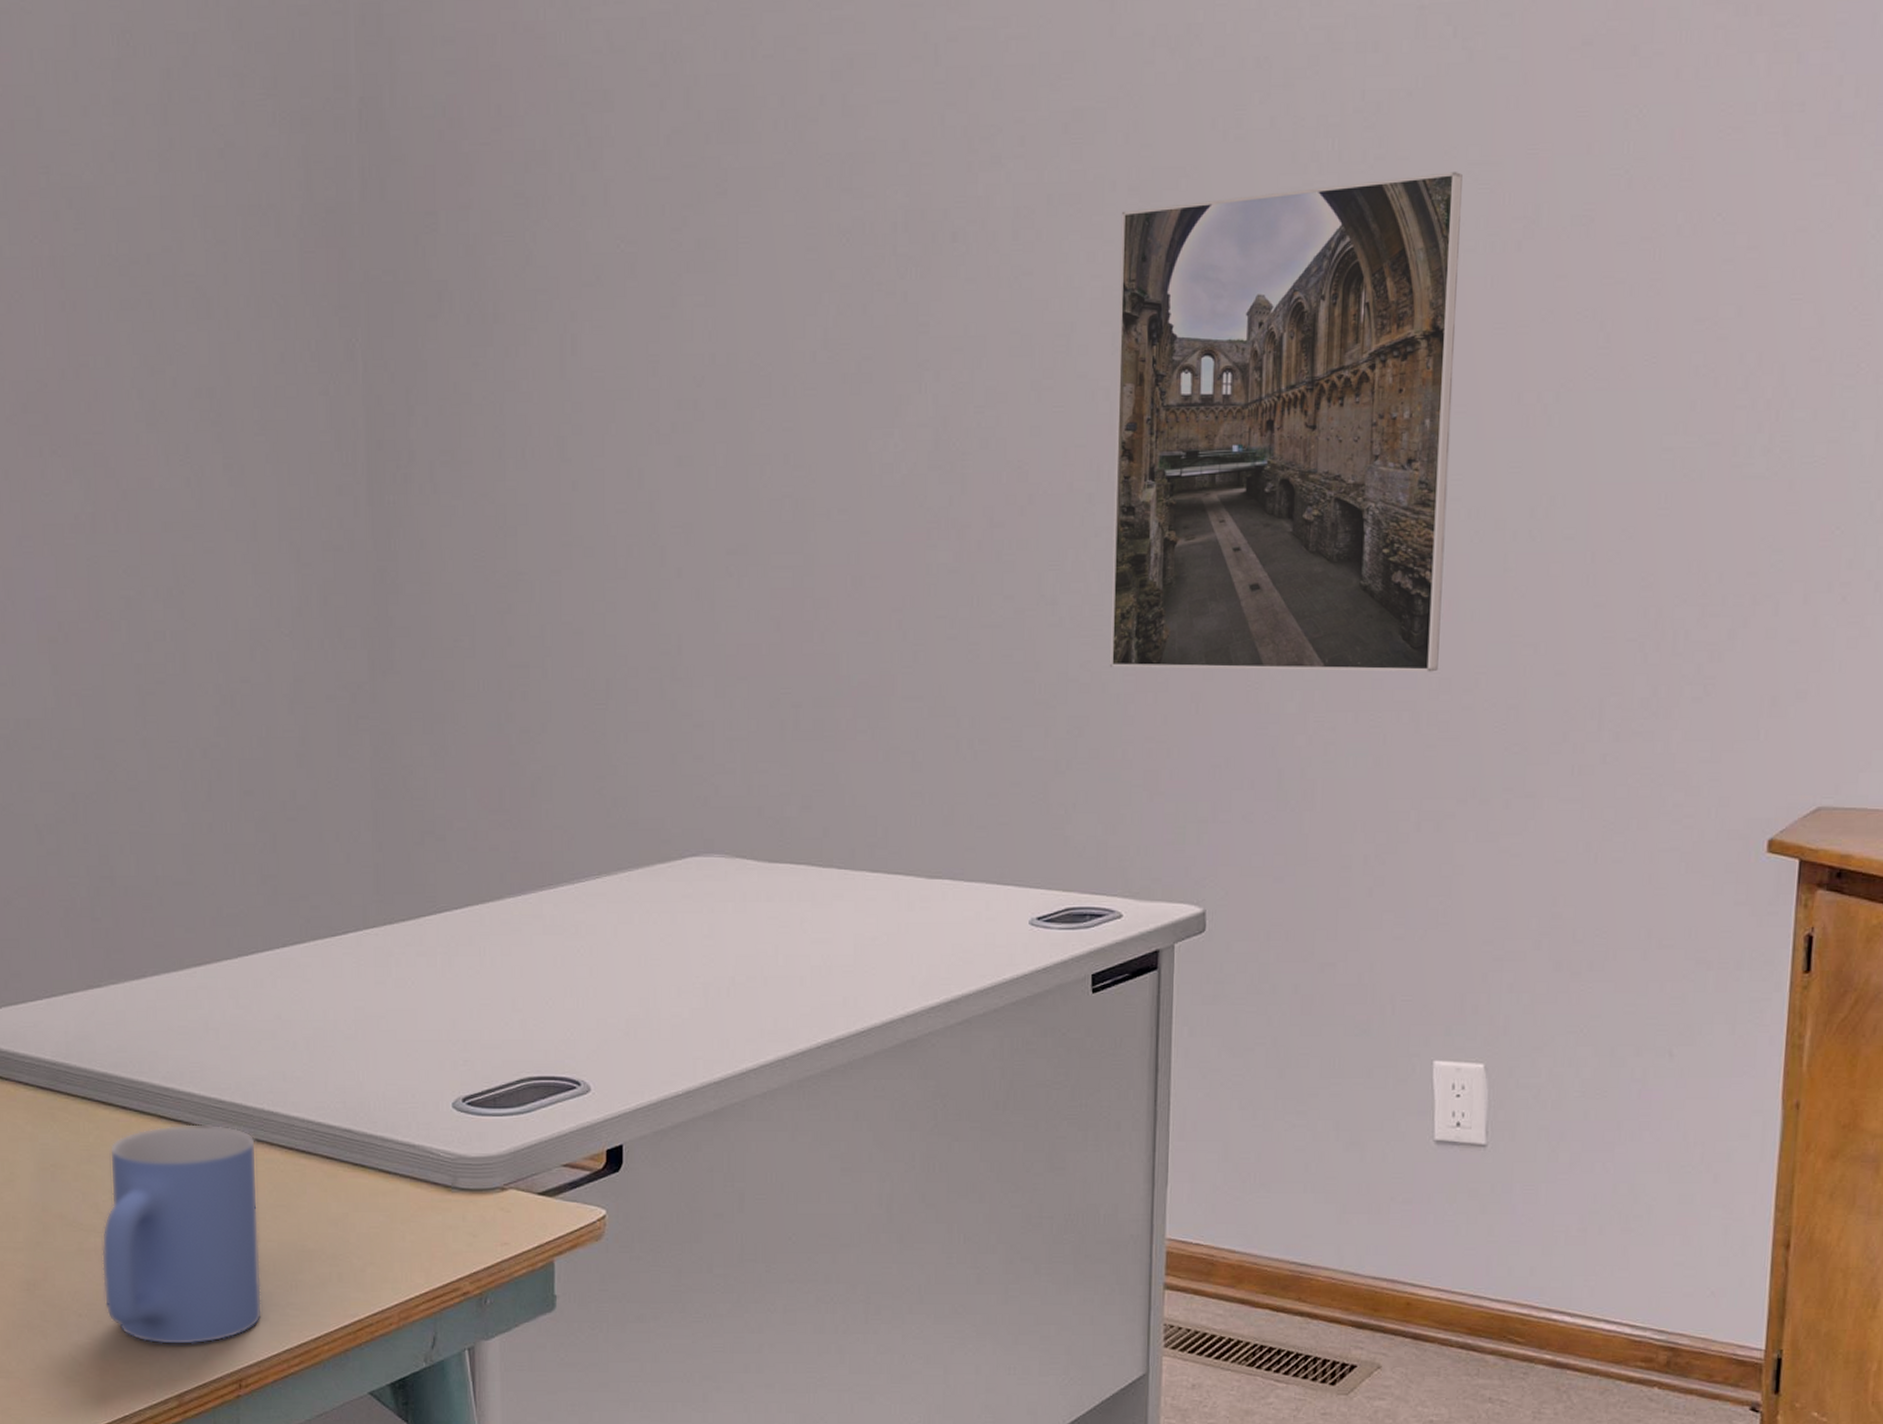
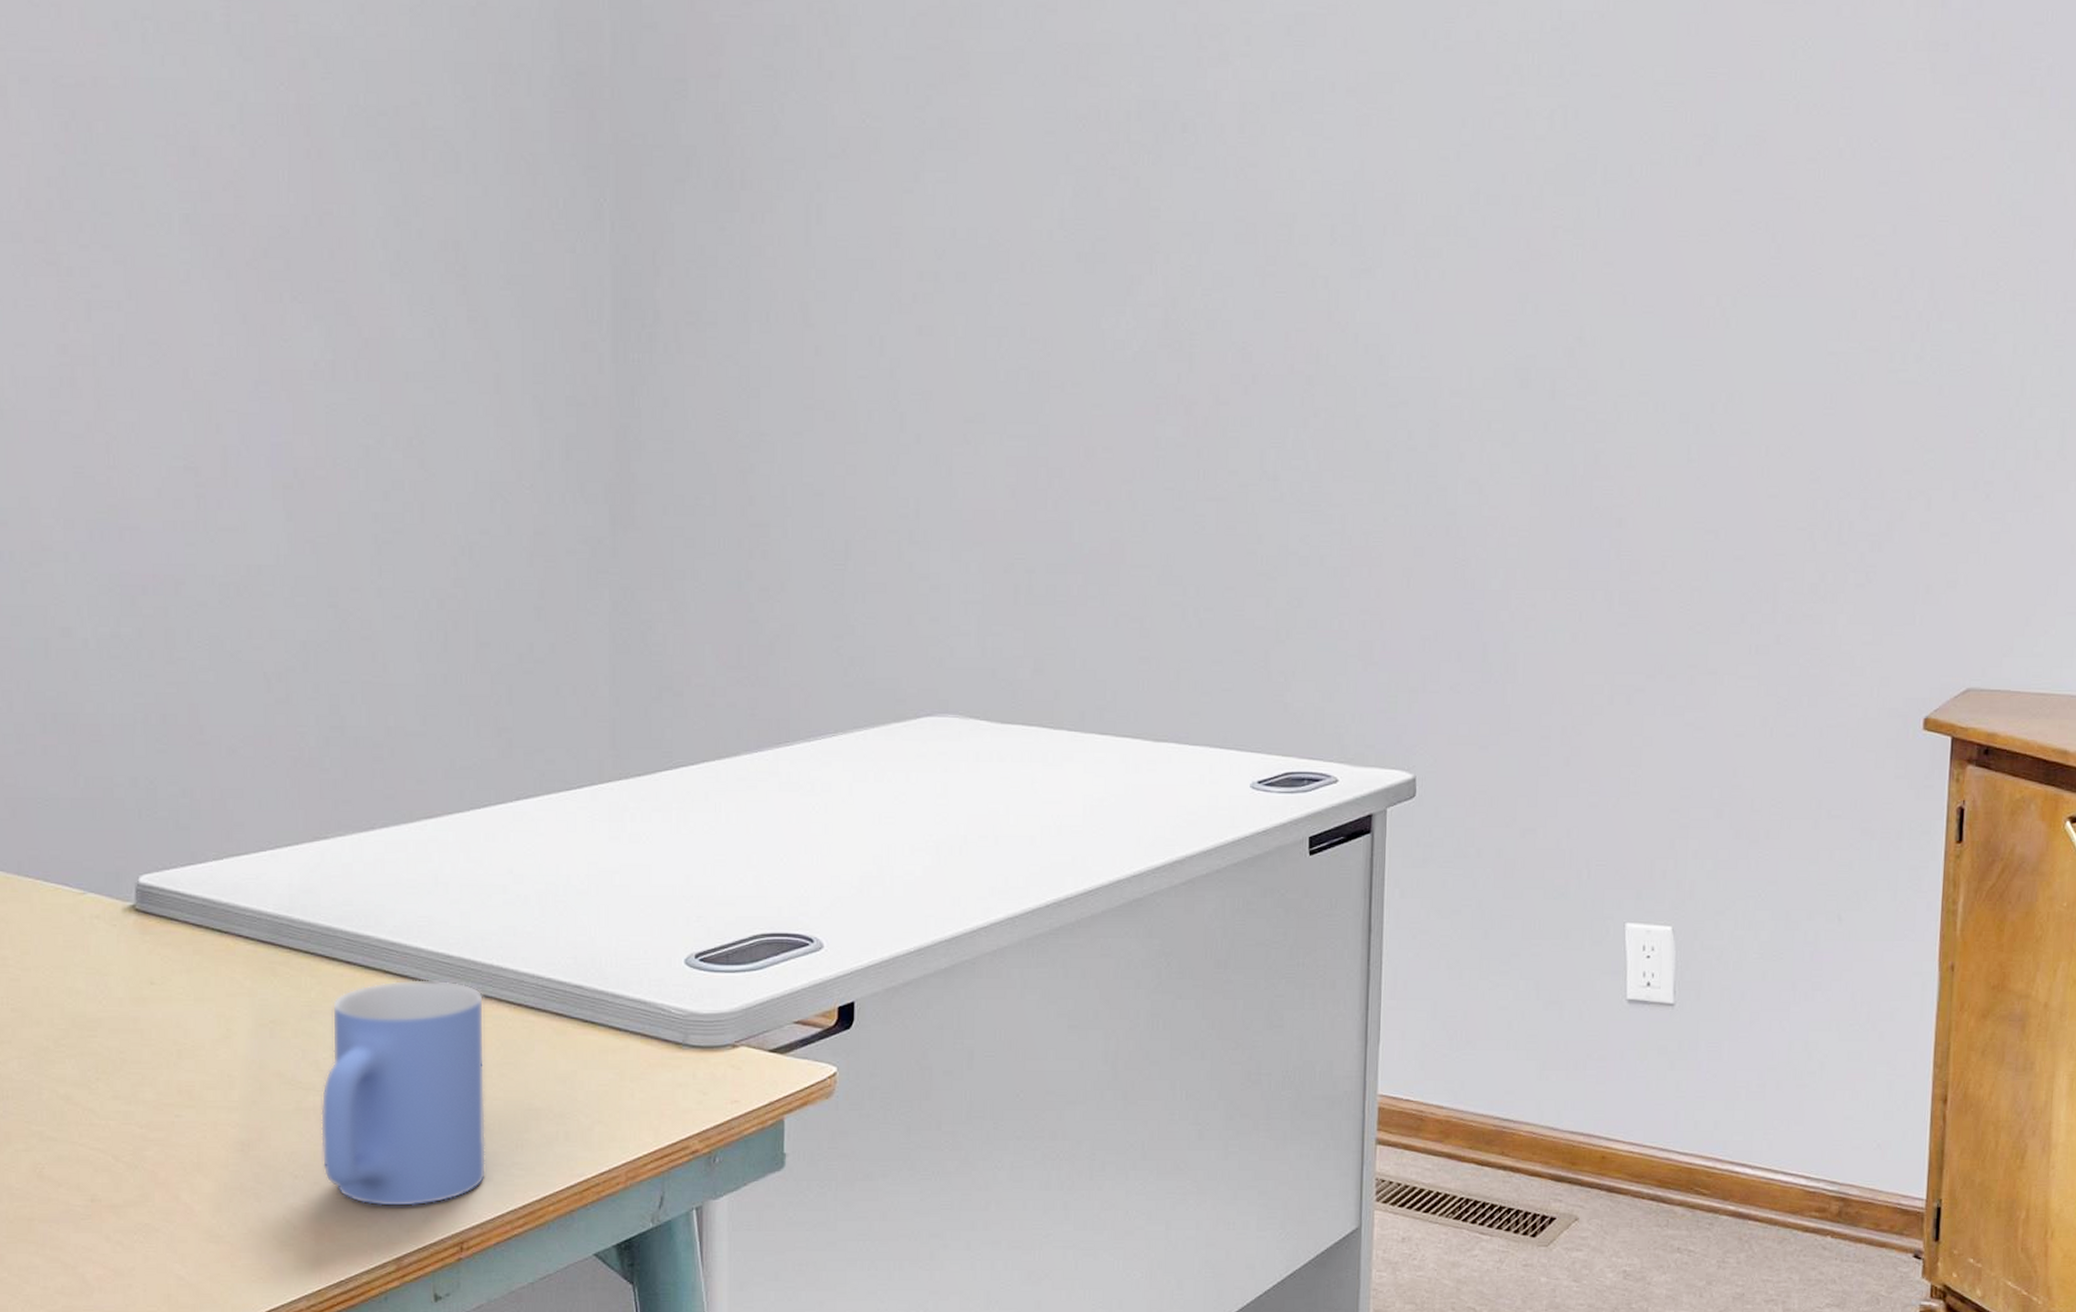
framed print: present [1109,172,1463,673] -> none [1327,90,1649,554]

